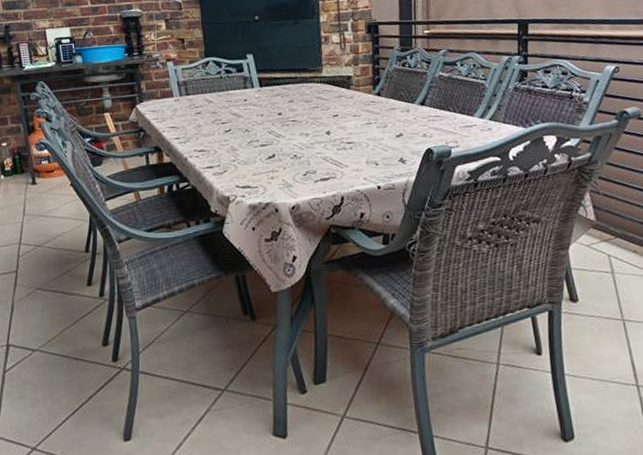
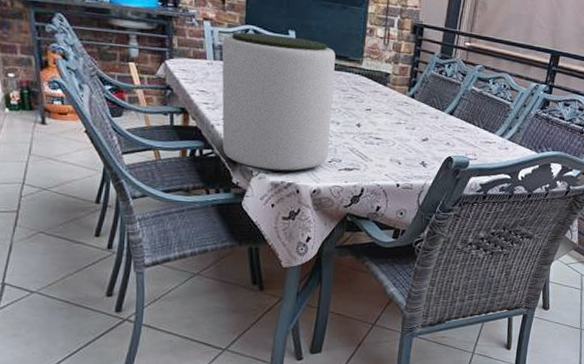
plant pot: none [186,59,302,195] -> present [221,32,336,173]

